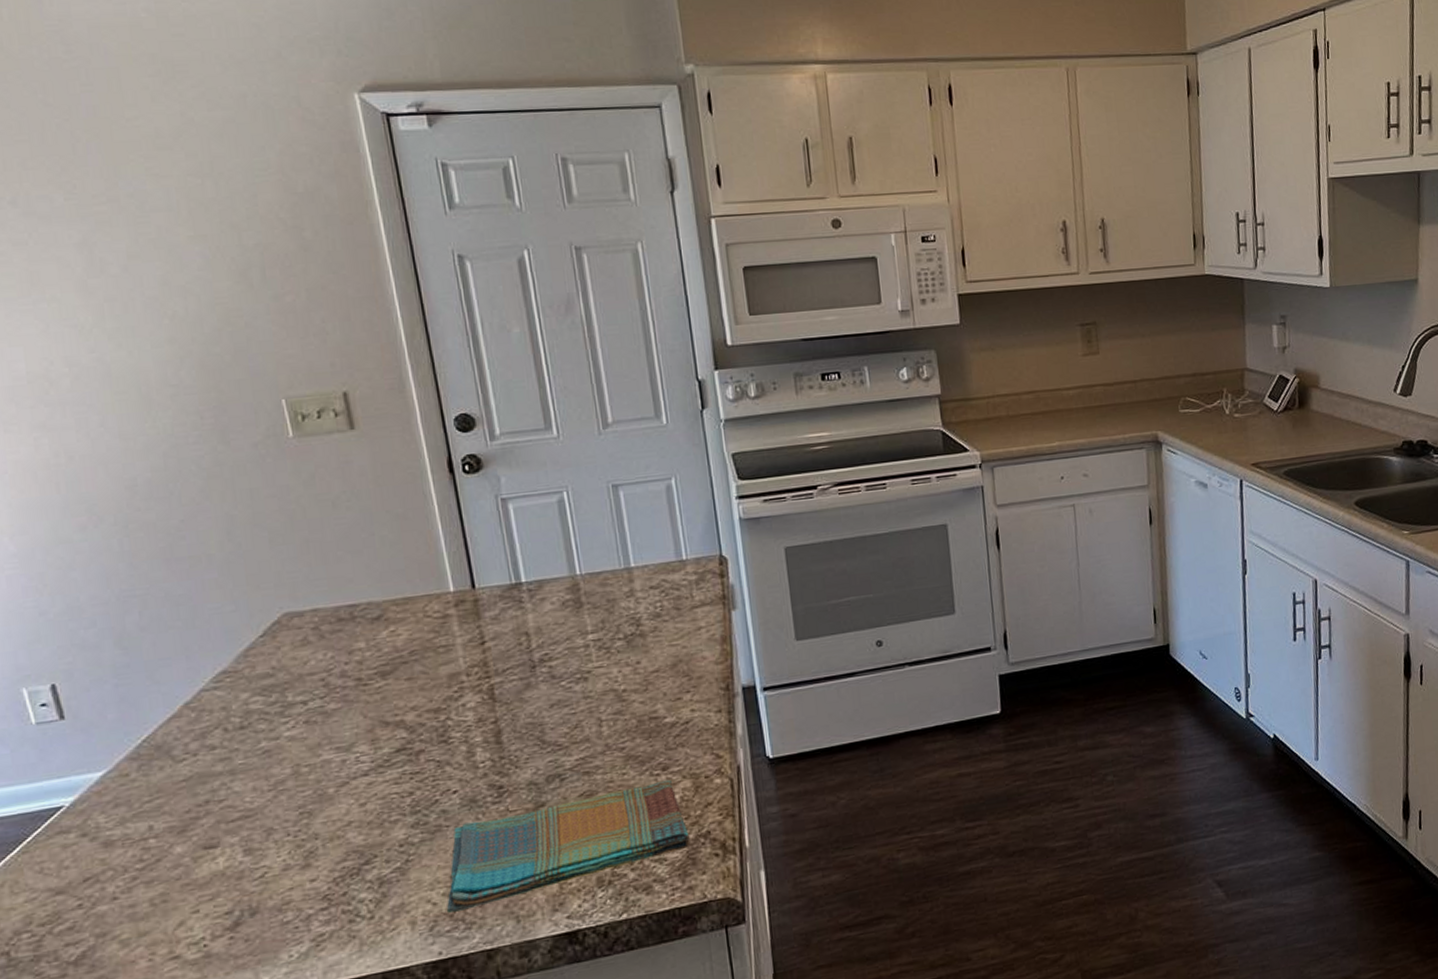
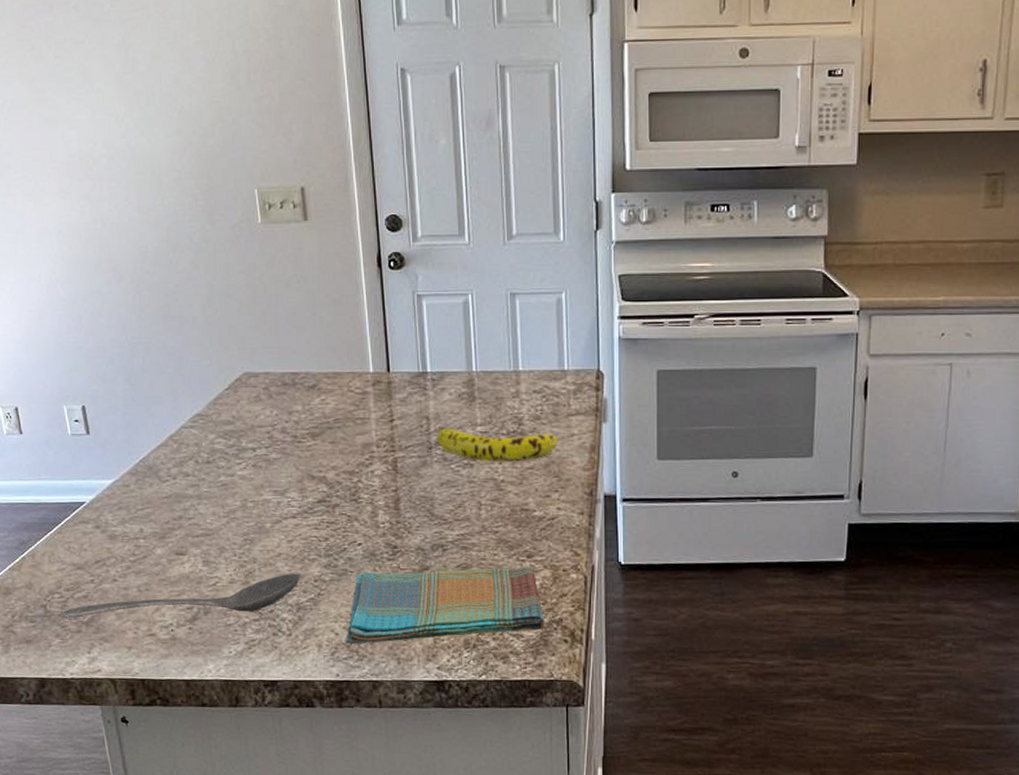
stirrer: none [35,840,381,963] -> present [62,573,301,619]
fruit: none [539,630,685,673] -> present [436,427,559,462]

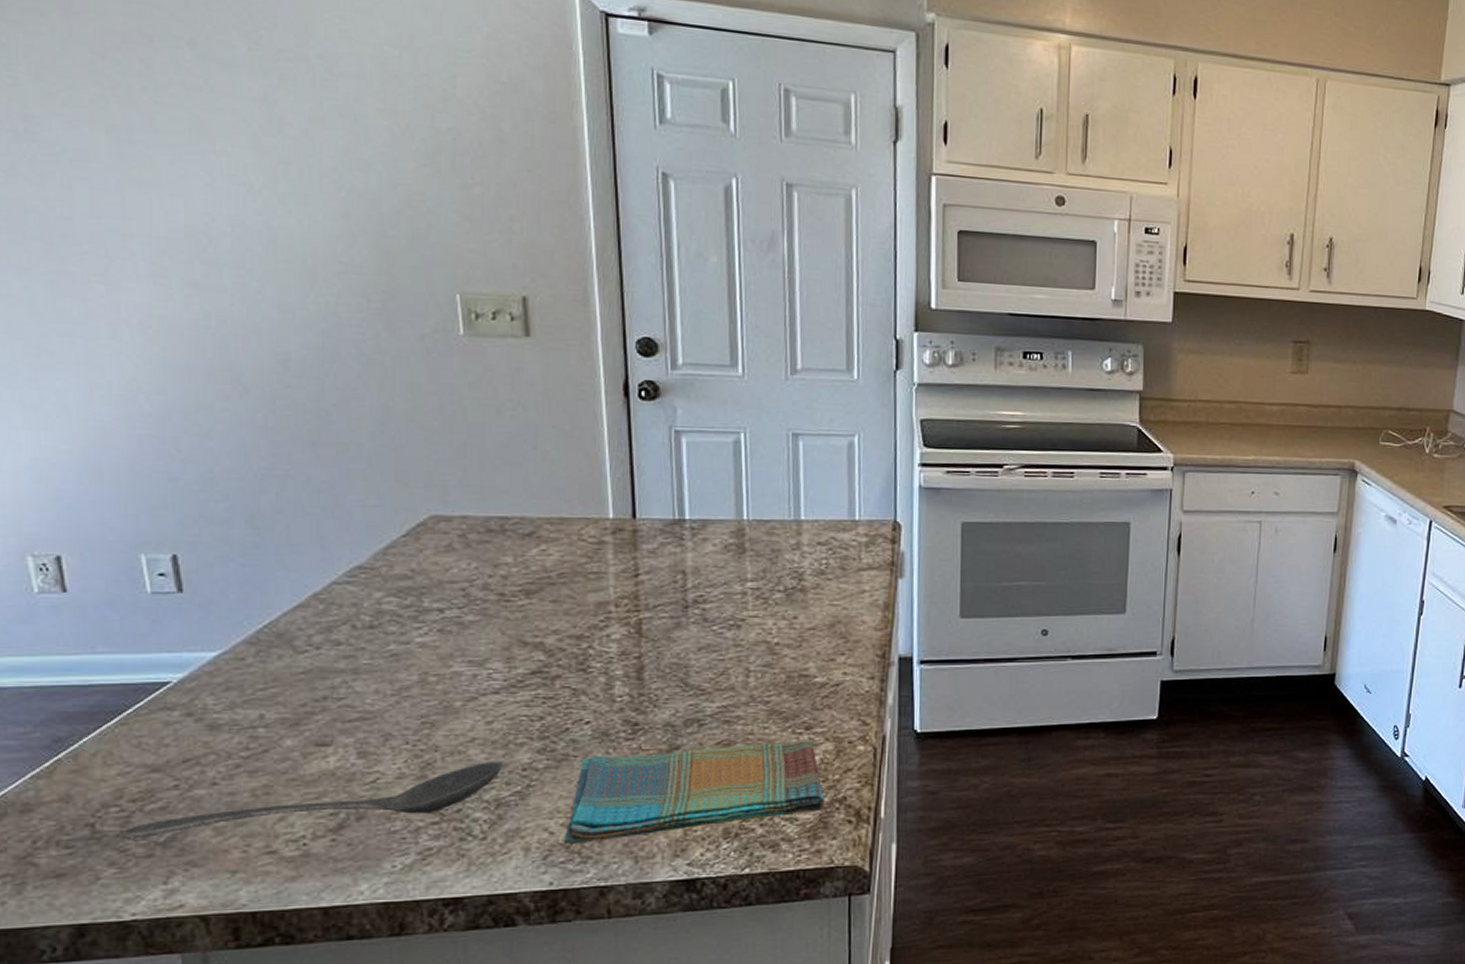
fruit: present [436,427,559,462] -> none [694,582,847,622]

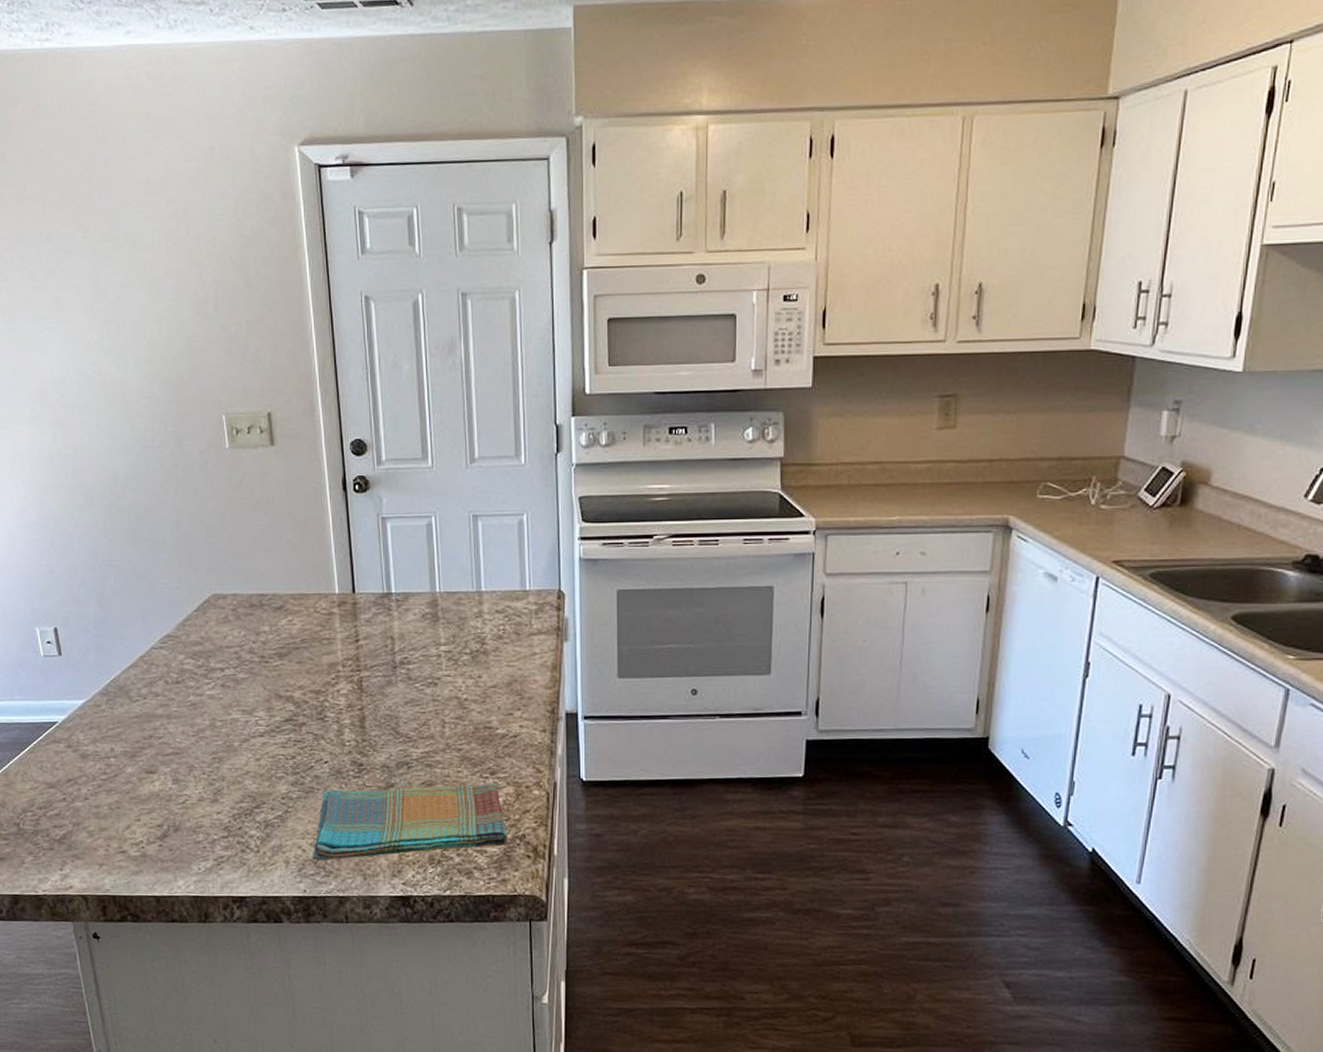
stirrer: present [122,761,503,840] -> none [35,791,269,837]

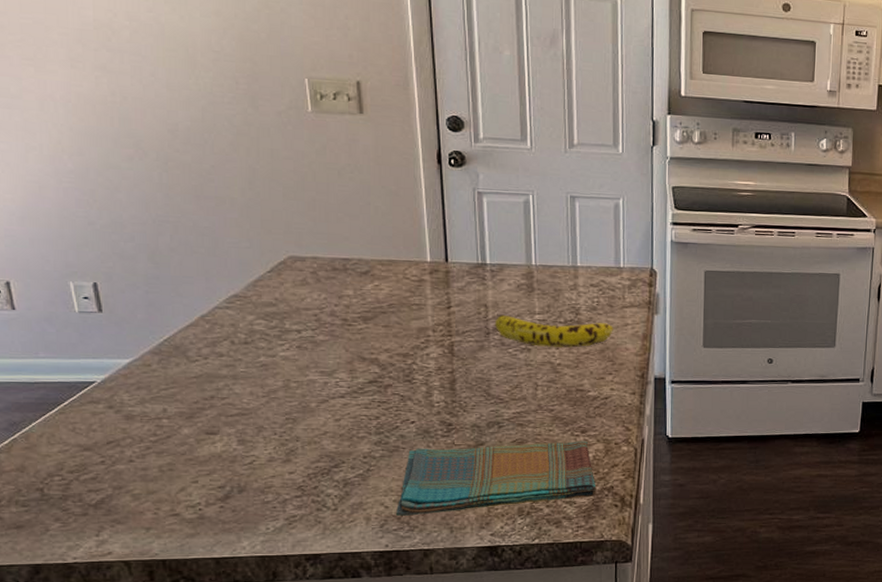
fruit: none [401,646,521,681] -> present [494,314,613,348]

